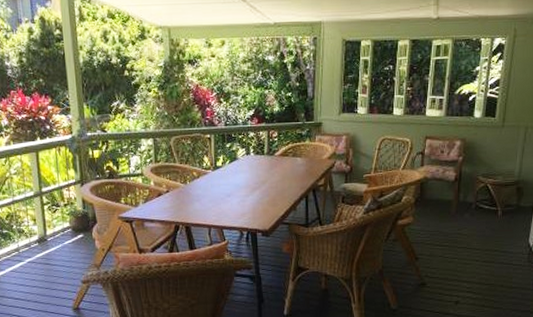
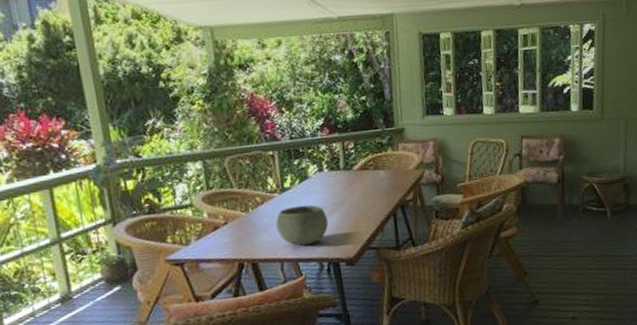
bowl: none [207,182,251,216] -> present [276,205,329,246]

